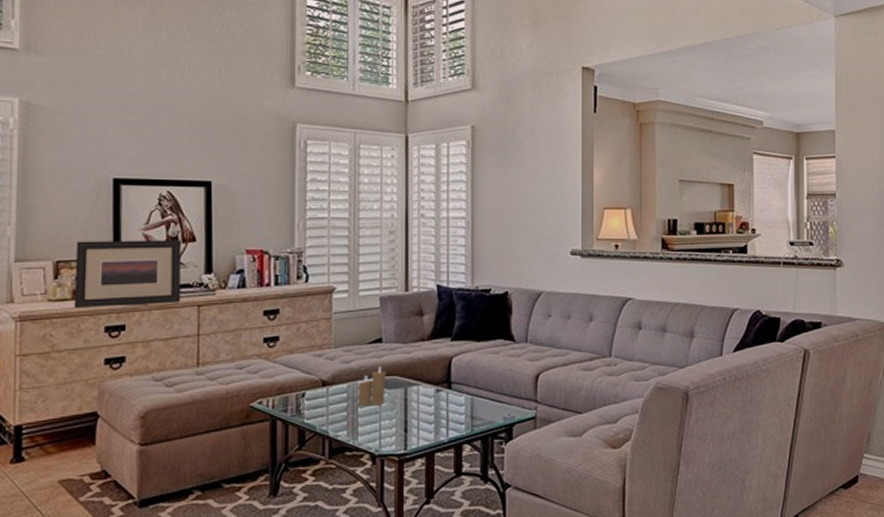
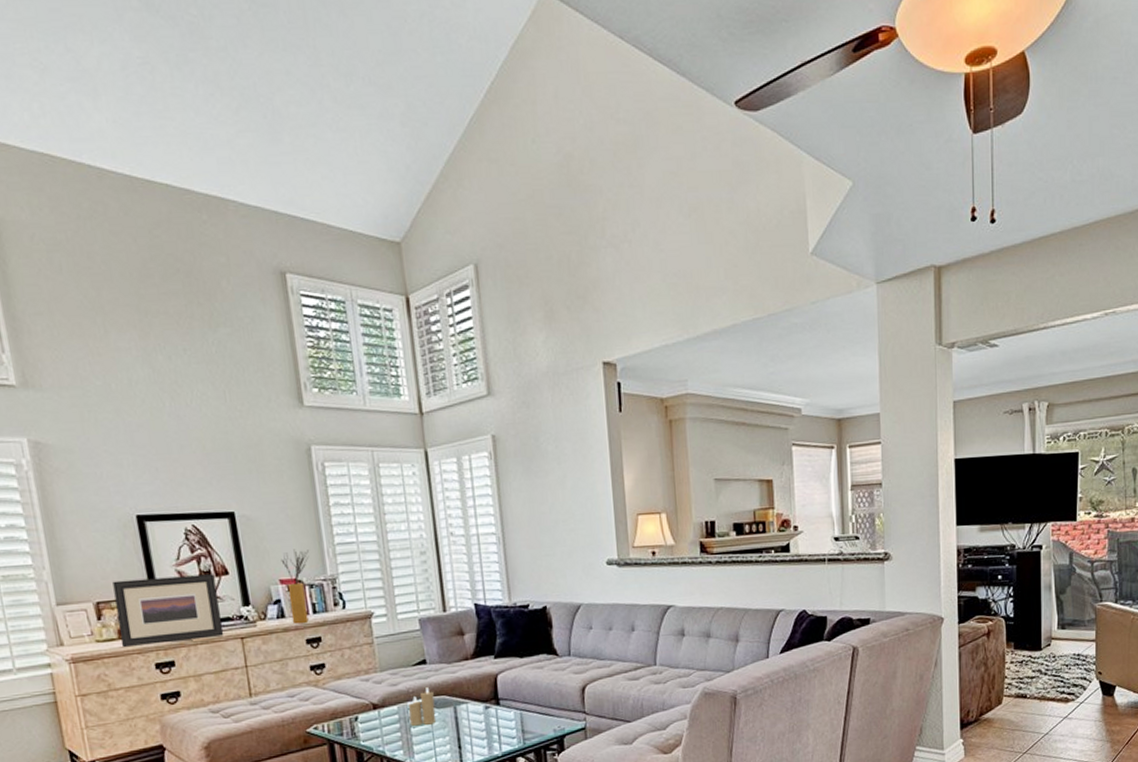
vase: none [250,221,279,295] -> present [281,549,309,625]

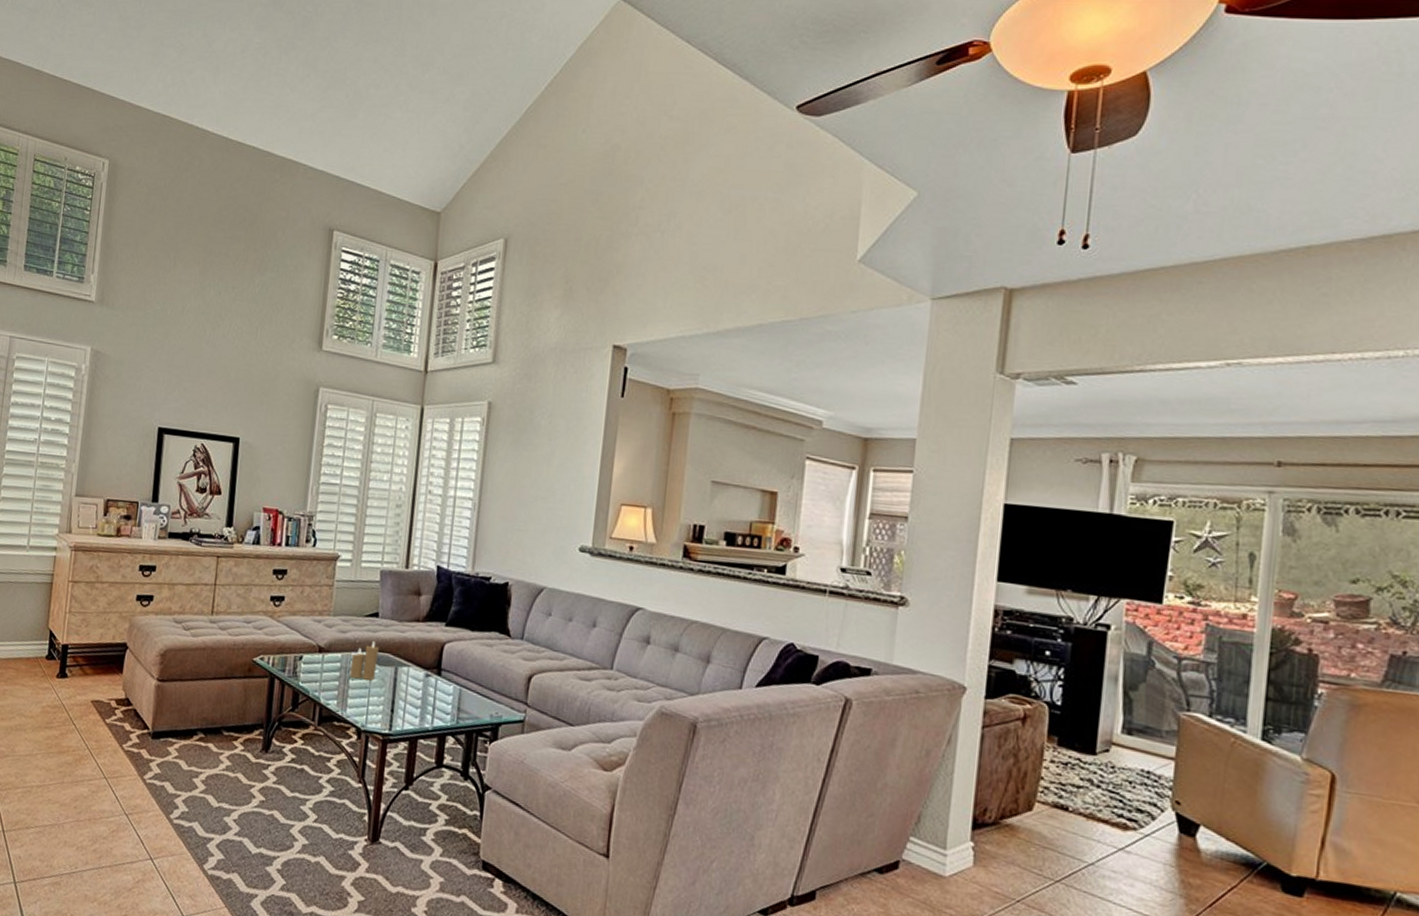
picture frame: present [112,574,224,648] -> none [117,483,209,551]
vase: present [281,549,309,625] -> none [265,481,295,554]

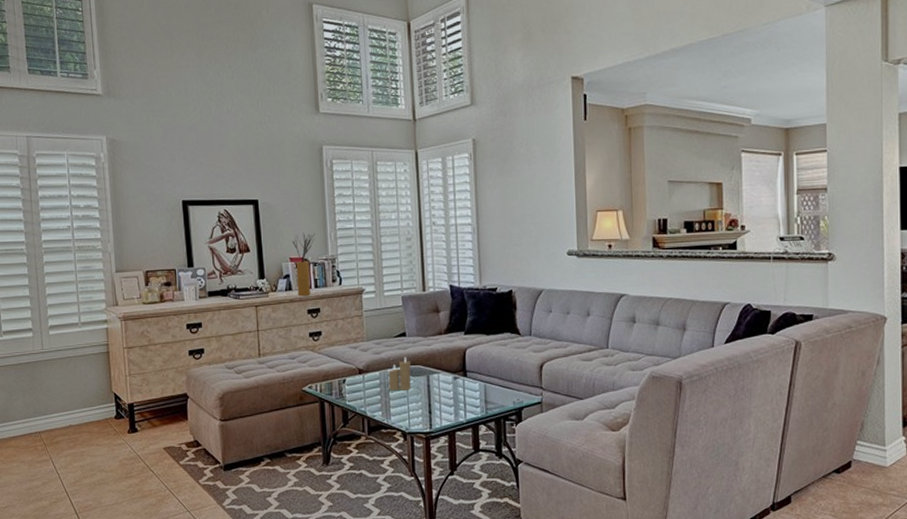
vase: none [265,481,295,554] -> present [292,232,315,297]

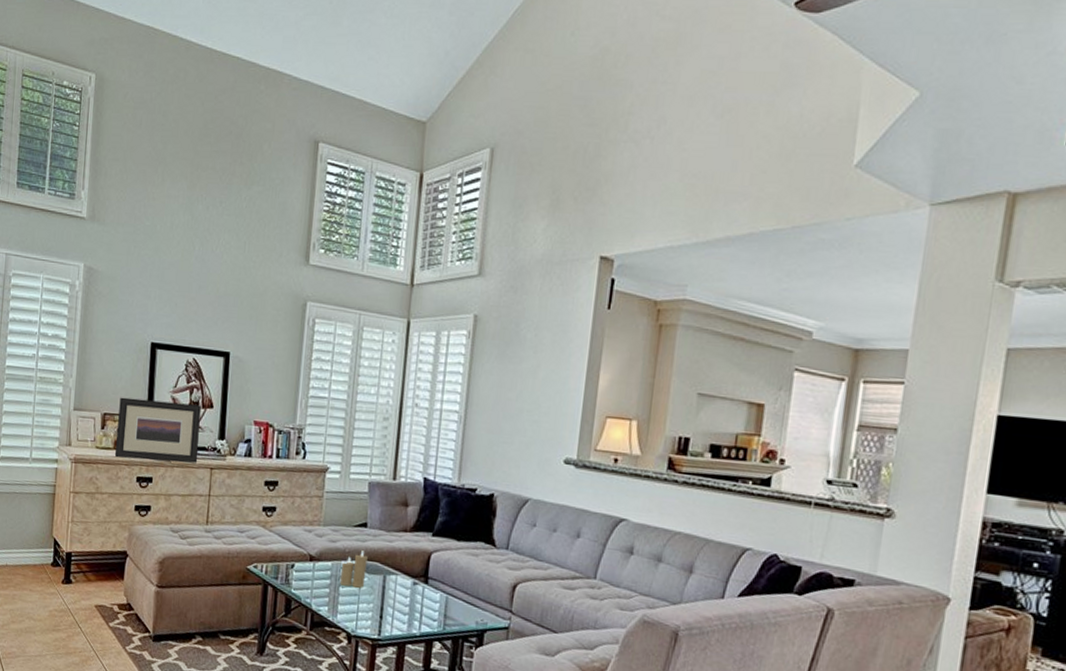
picture frame: none [159,251,242,310] -> present [115,397,201,463]
vase: present [292,232,315,297] -> none [257,395,285,466]

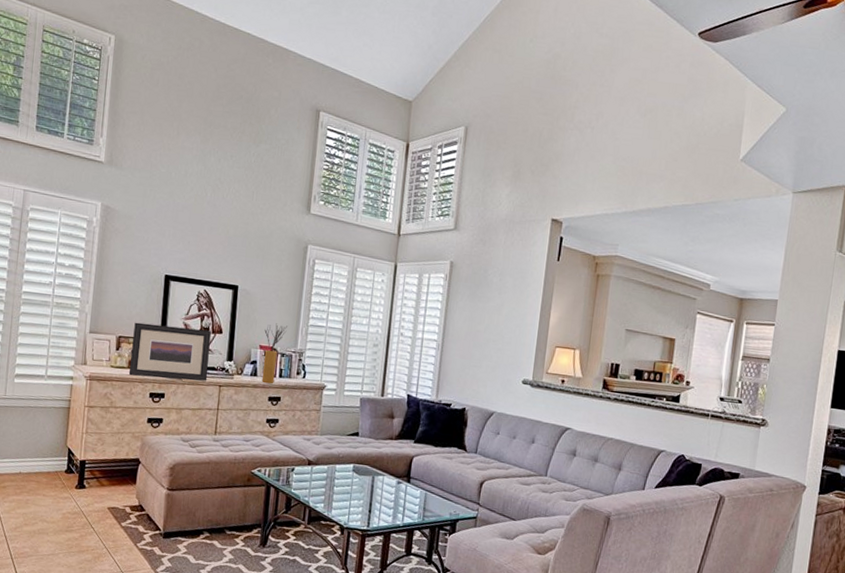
vase: none [257,395,285,466] -> present [261,323,287,384]
candle: present [339,550,368,588] -> none [334,455,359,487]

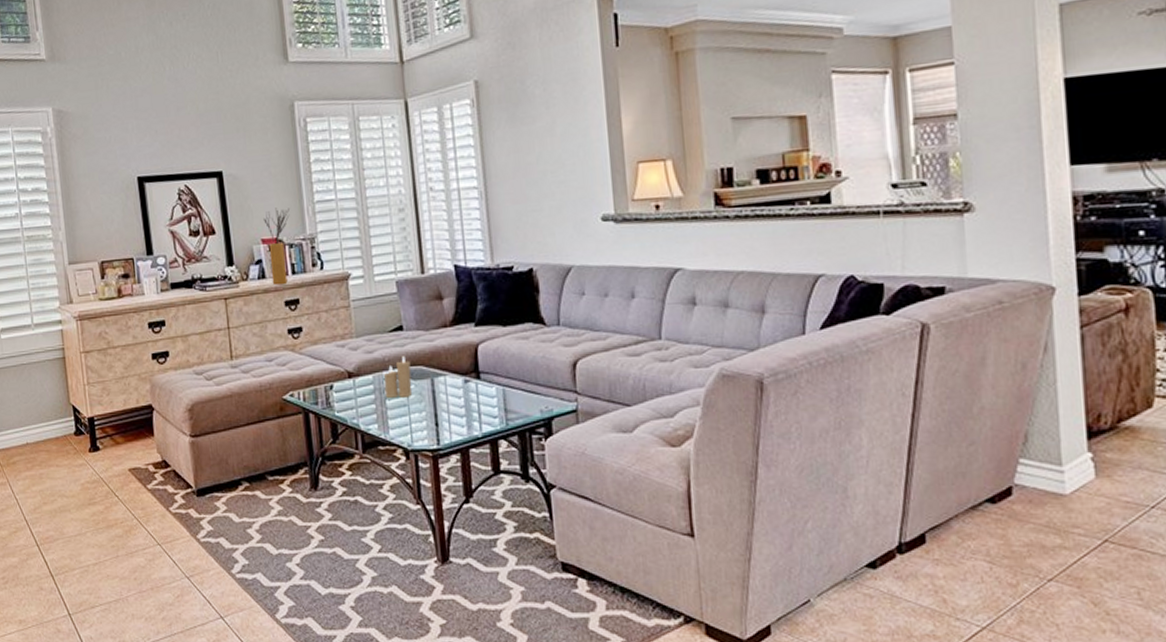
picture frame: present [129,322,211,381] -> none [115,233,210,307]
candle: none [334,455,359,487] -> present [383,356,413,398]

